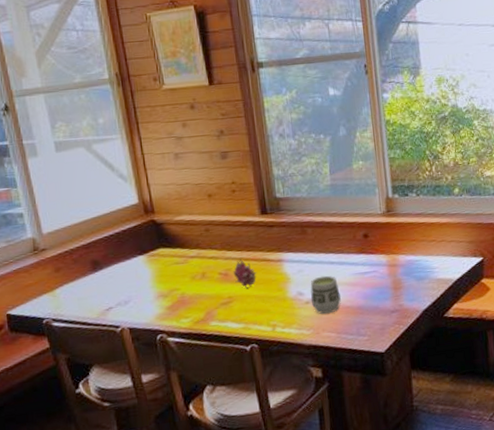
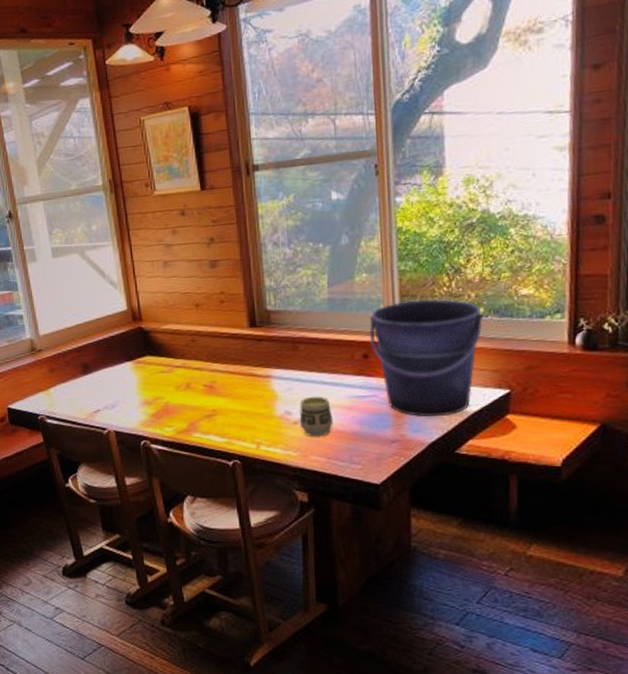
fruit: present [233,258,257,289] -> none [218,371,243,403]
bucket: none [367,182,459,287] -> present [369,299,484,417]

